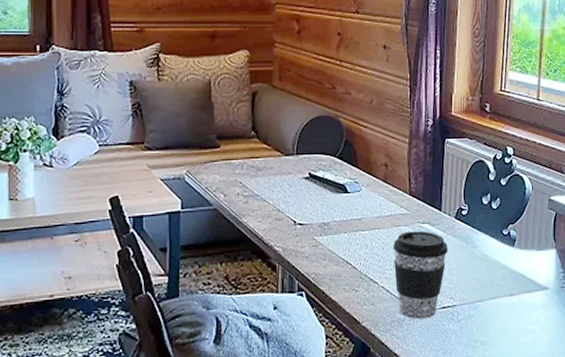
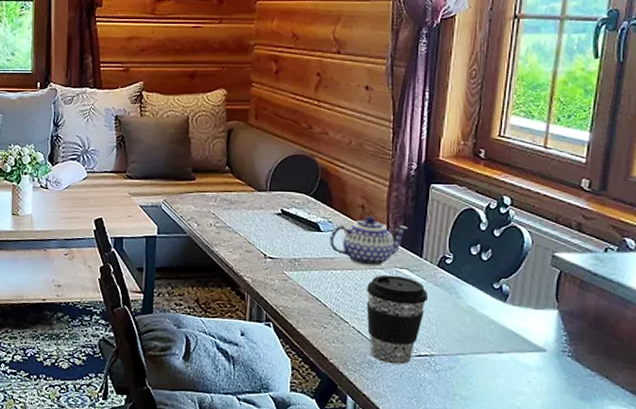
teapot: none [357,174,428,224] -> present [329,216,409,267]

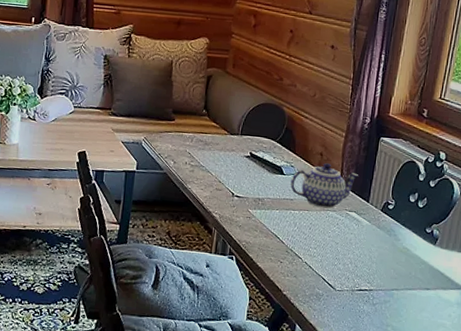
coffee cup: present [366,275,428,364] -> none [317,216,371,298]

